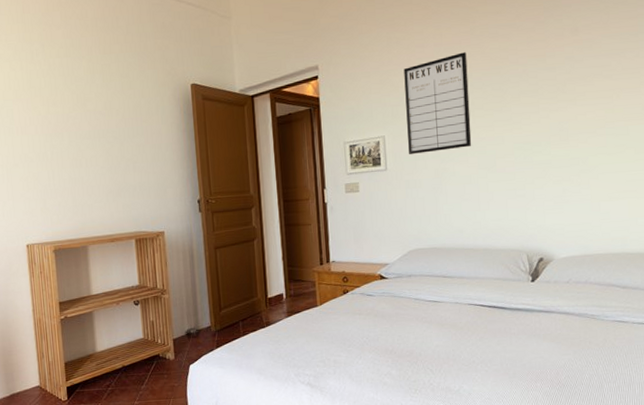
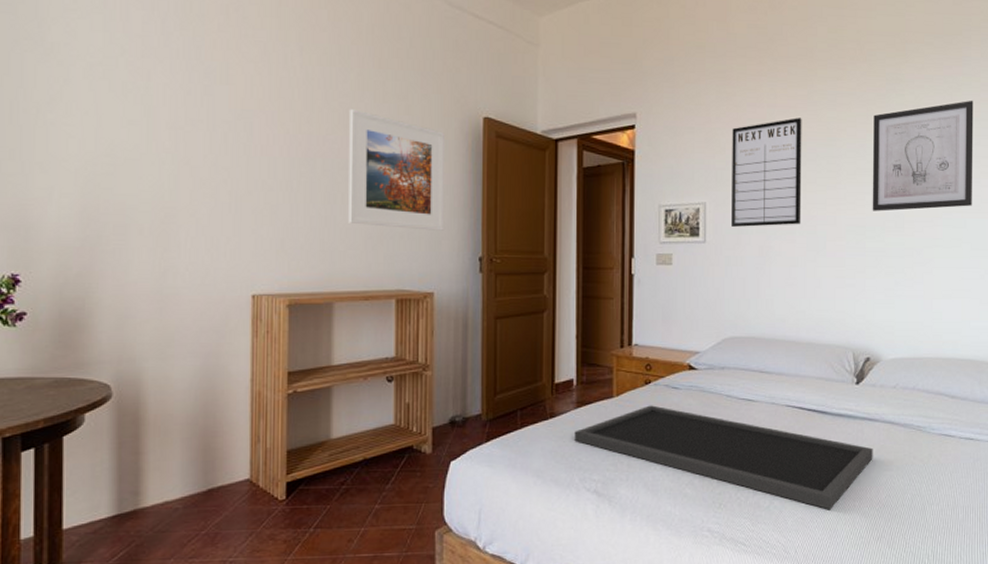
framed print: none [85,89,167,182] -> present [348,109,444,231]
tray: none [287,311,551,391] -> present [574,405,873,510]
wall art: none [534,16,634,128] -> present [872,100,974,211]

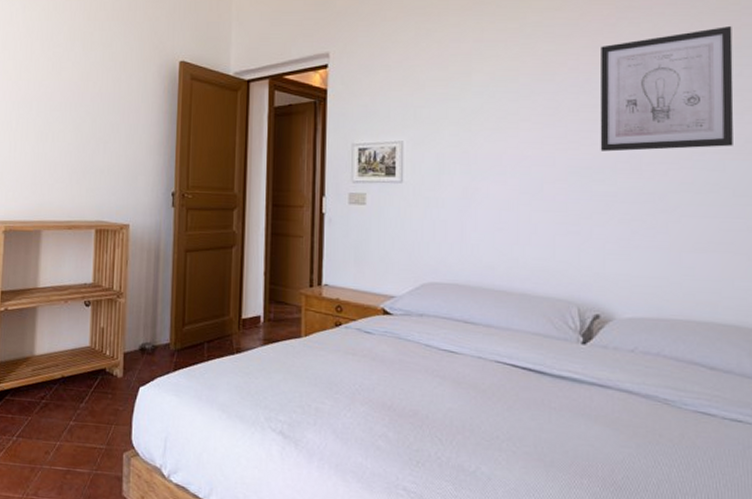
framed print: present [348,109,444,231] -> none [57,57,144,167]
tray: present [574,405,873,510] -> none [260,348,605,485]
writing board: present [732,118,802,227] -> none [432,52,513,167]

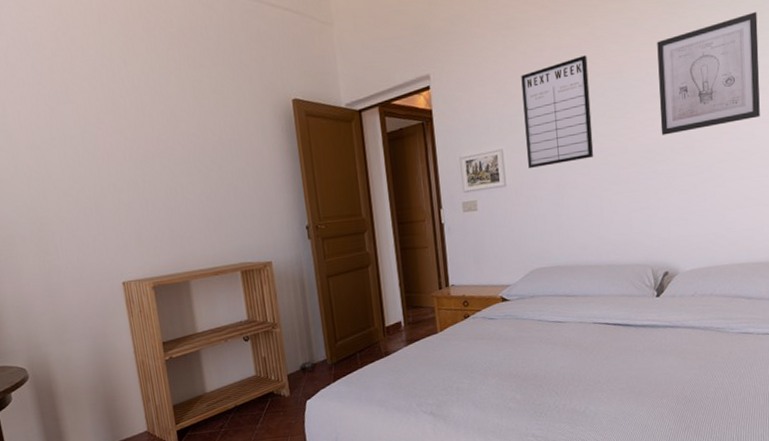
writing board: none [432,52,513,167] -> present [521,55,594,168]

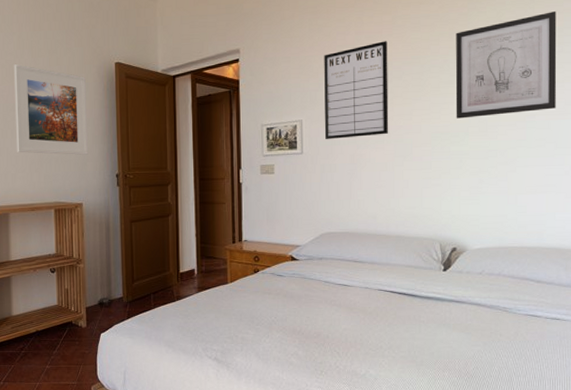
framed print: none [175,109,272,211] -> present [14,64,88,155]

